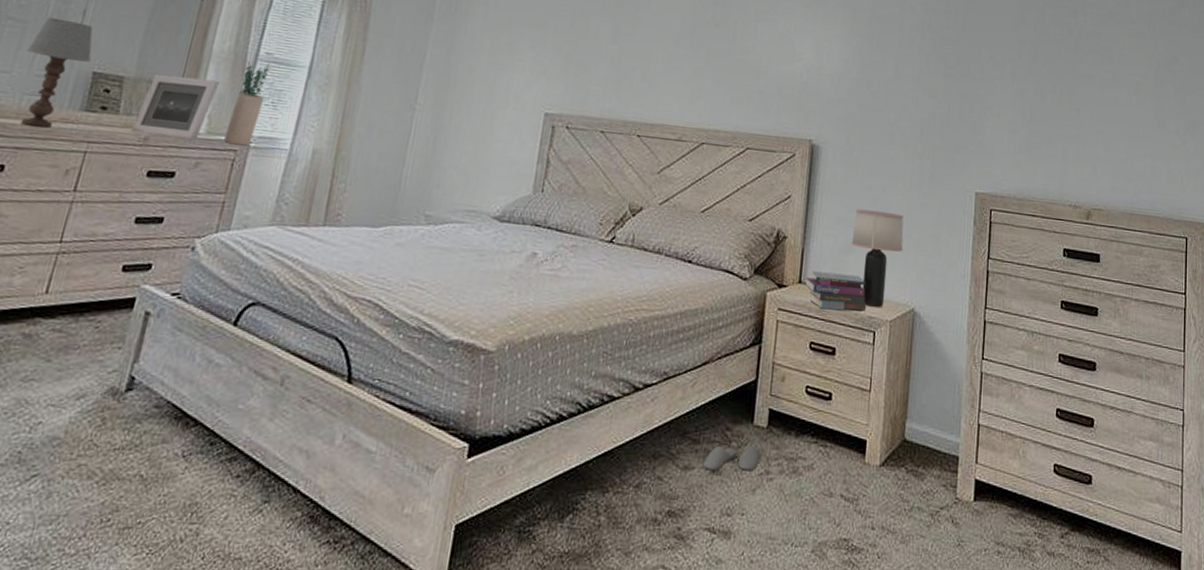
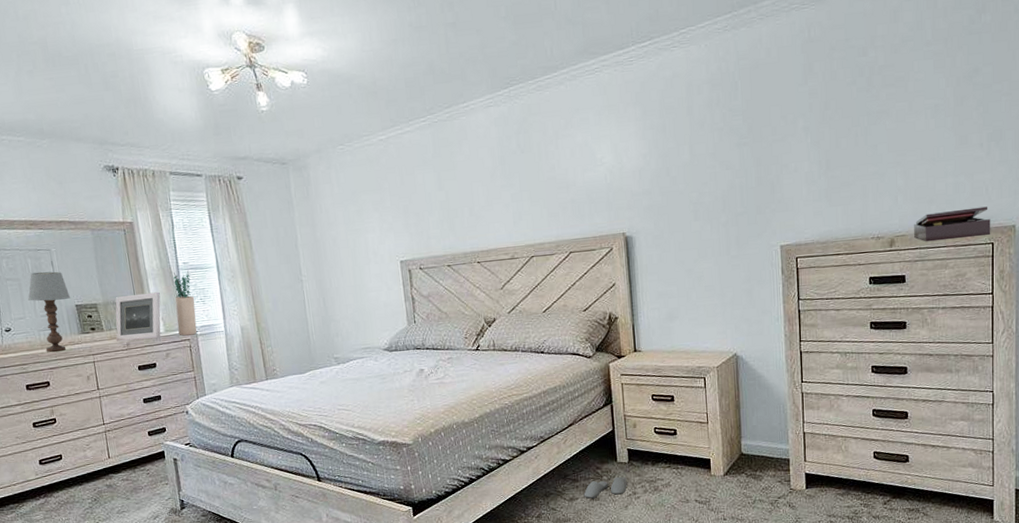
books: present [805,271,866,311] -> none [639,336,694,368]
table lamp: present [851,209,904,309] -> none [673,278,721,360]
jewelry box: none [1111,191,1185,229] -> present [914,206,991,242]

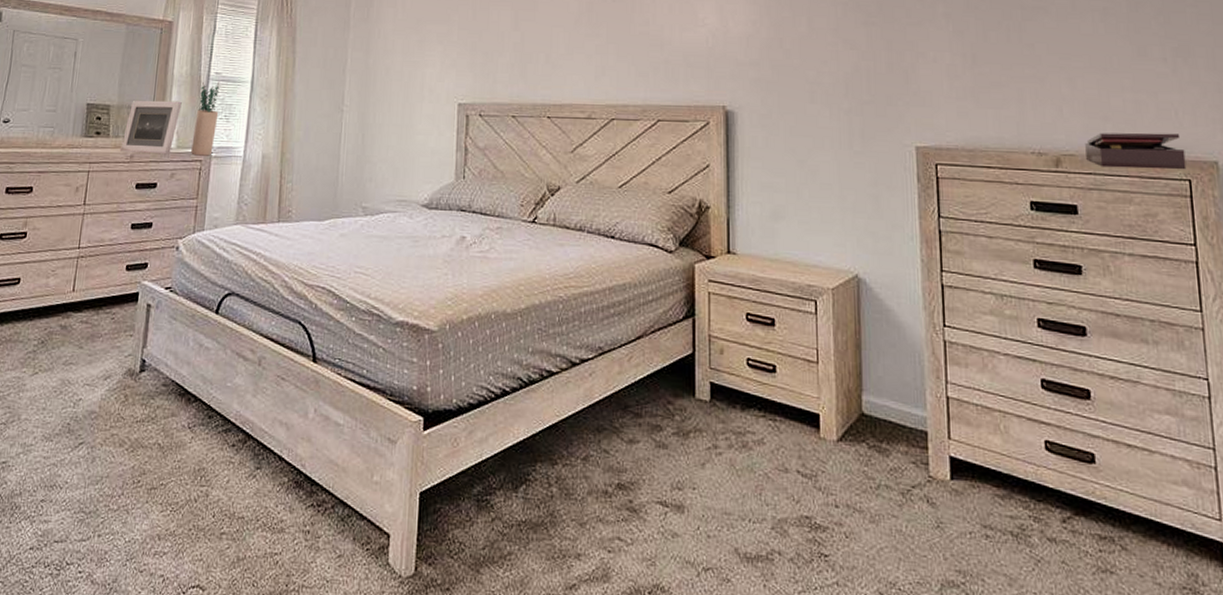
table lamp: present [28,271,71,353] -> none [38,61,85,155]
slippers: present [583,476,627,499] -> none [647,419,706,445]

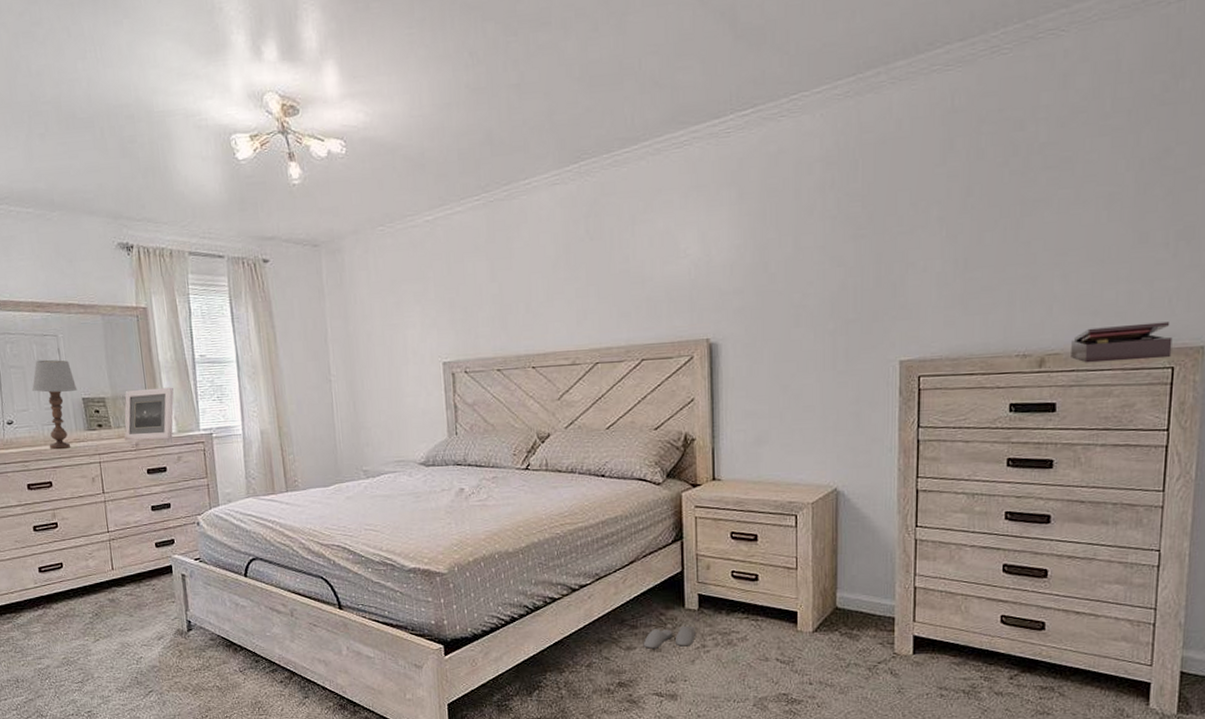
table lamp: none [38,61,85,155] -> present [32,359,78,450]
vase: present [191,81,221,156] -> none [188,364,213,438]
slippers: none [647,419,706,445] -> present [643,625,695,649]

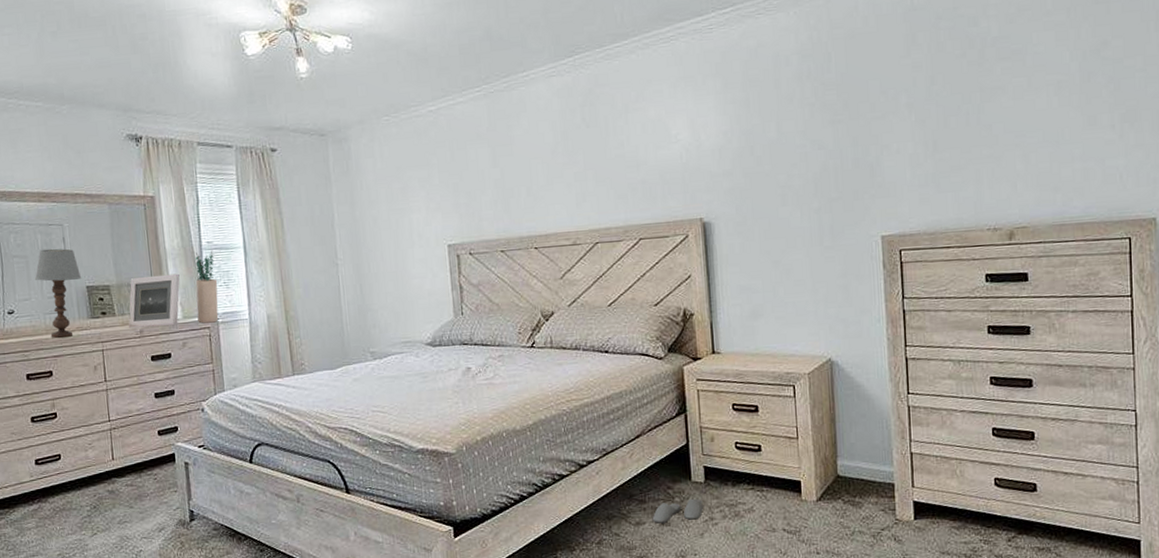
vase: none [188,364,213,438] -> present [195,250,219,324]
jewelry box: present [1071,321,1173,363] -> none [1036,196,1128,235]

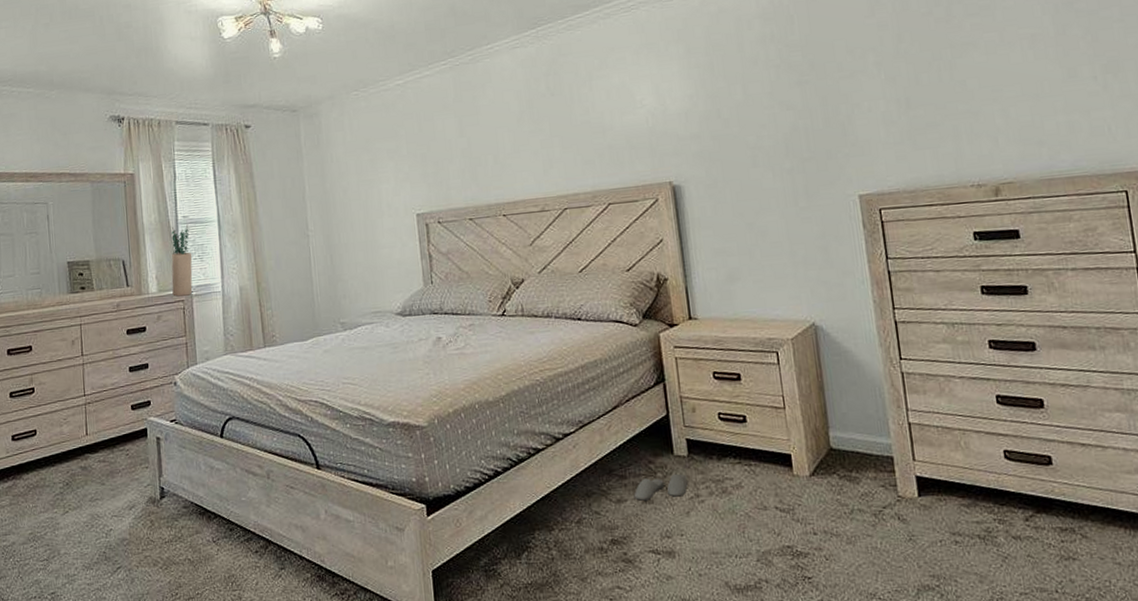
table lamp: present [35,248,82,339] -> none [20,226,64,314]
picture frame: present [128,273,180,328] -> none [105,248,156,302]

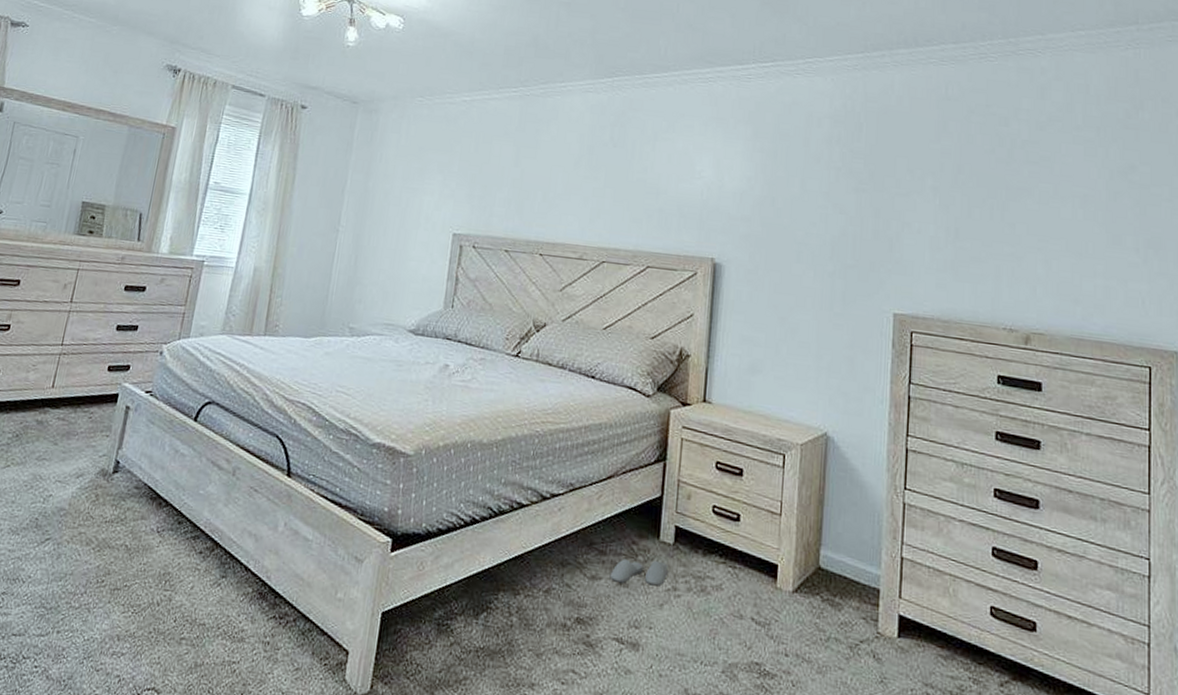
vase: present [171,224,193,297] -> none [183,190,219,265]

